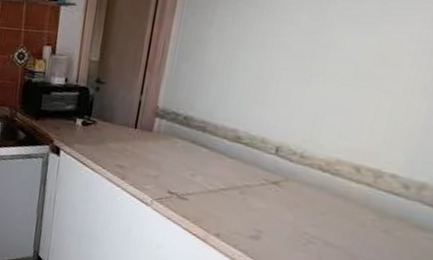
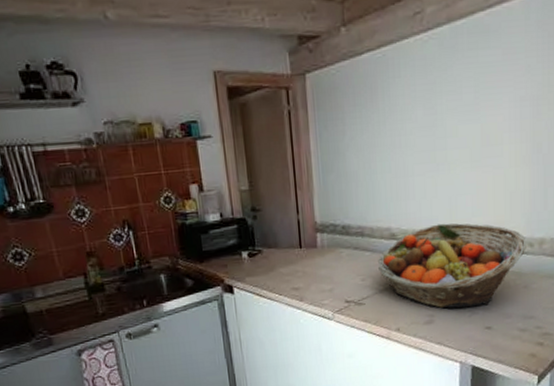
fruit basket: none [212,137,401,238] -> present [378,223,526,309]

